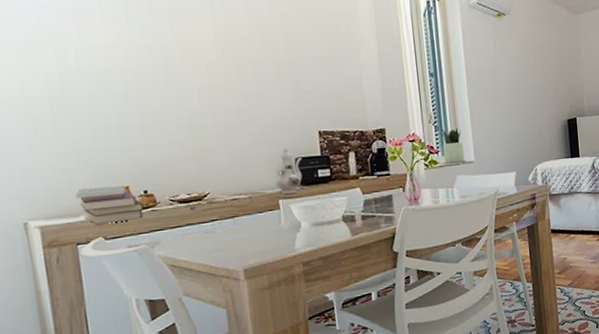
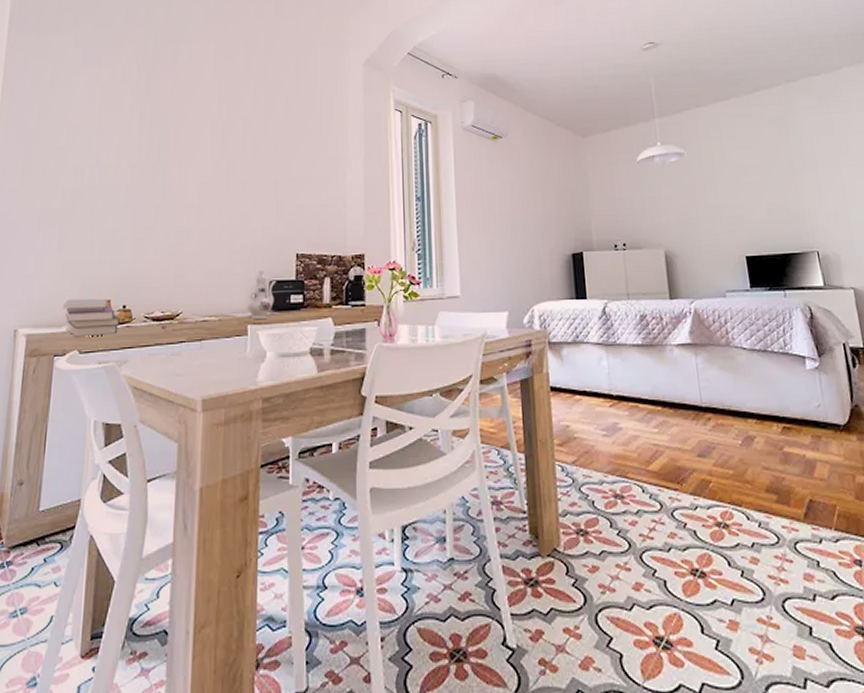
planter: present [442,127,467,165] -> none [424,257,451,299]

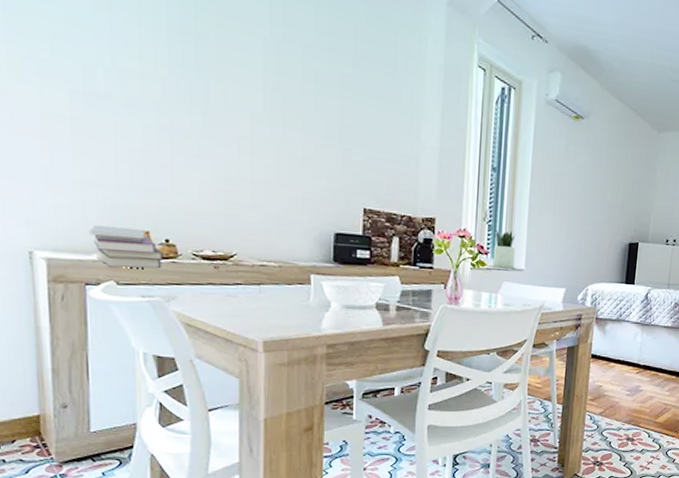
ewer: present [246,269,277,319] -> none [309,219,342,270]
planter: none [424,257,451,299] -> present [491,229,516,270]

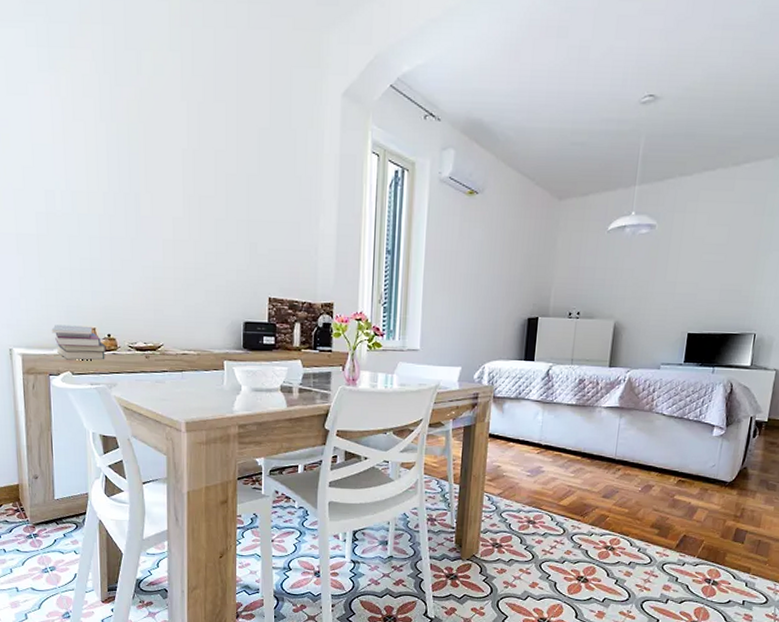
planter: present [491,229,516,270] -> none [387,311,411,350]

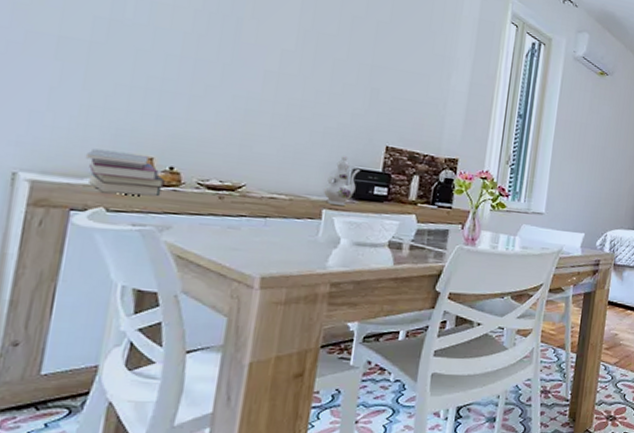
ewer: none [222,310,251,356] -> present [323,155,361,206]

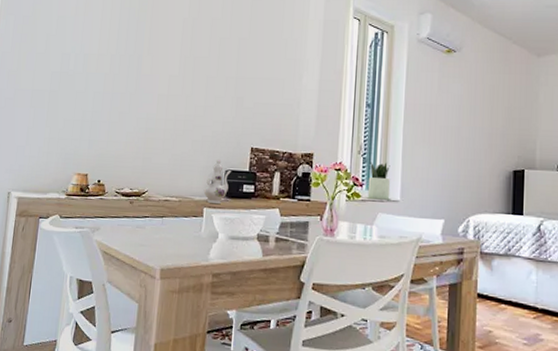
books: present [85,148,165,197] -> none [47,170,95,205]
planter: none [511,173,538,213] -> present [366,162,391,201]

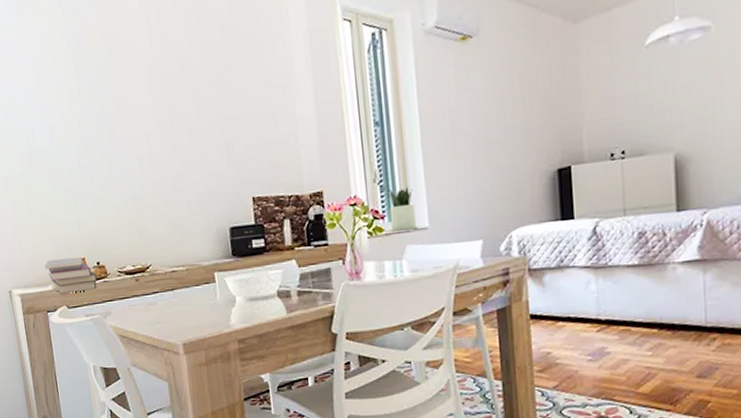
books: none [47,170,95,205] -> present [44,256,98,294]
ewer: present [203,159,232,204] -> none [210,216,237,266]

